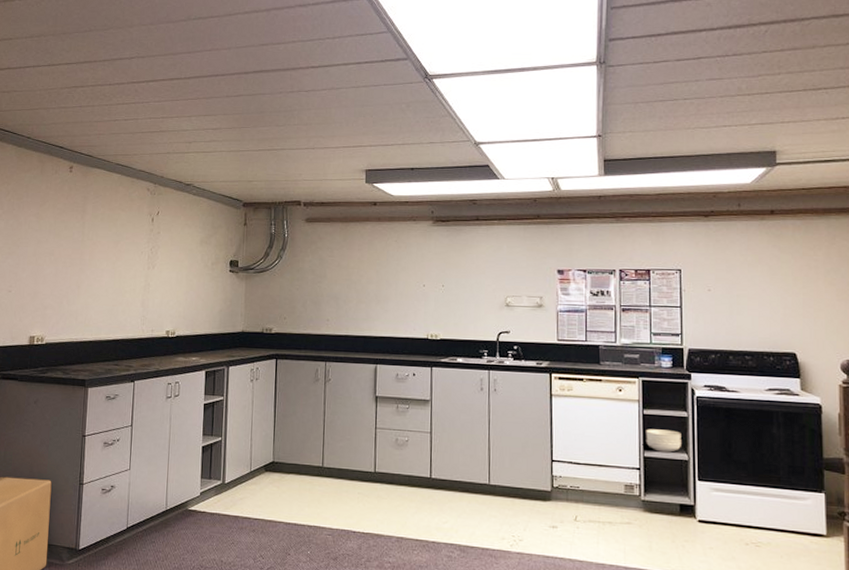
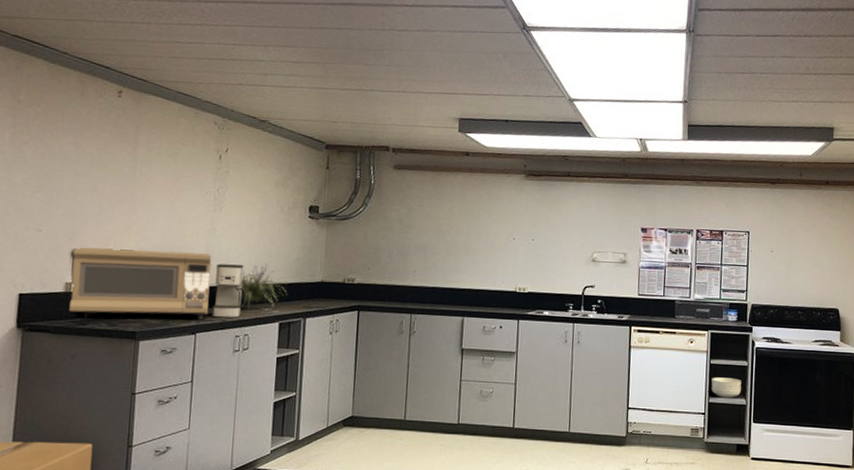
microwave: none [33,304,147,368] -> present [69,247,212,320]
coffee maker: none [147,317,177,367] -> present [211,264,247,319]
plant: none [149,315,212,360] -> present [213,263,287,311]

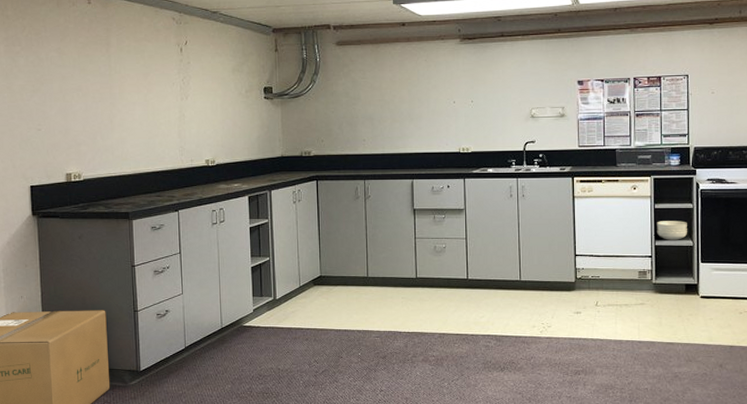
microwave: present [69,247,212,320] -> none [69,139,187,203]
coffee maker: present [211,264,247,319] -> none [189,147,218,195]
plant: present [213,263,287,311] -> none [189,143,253,187]

